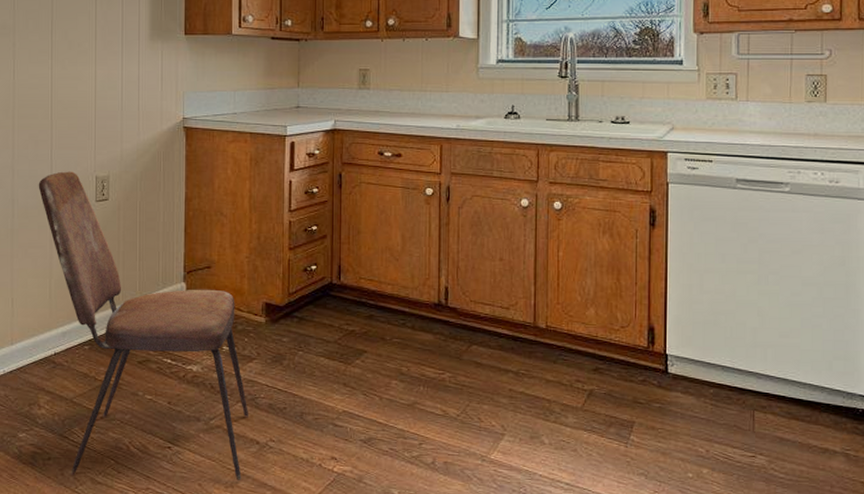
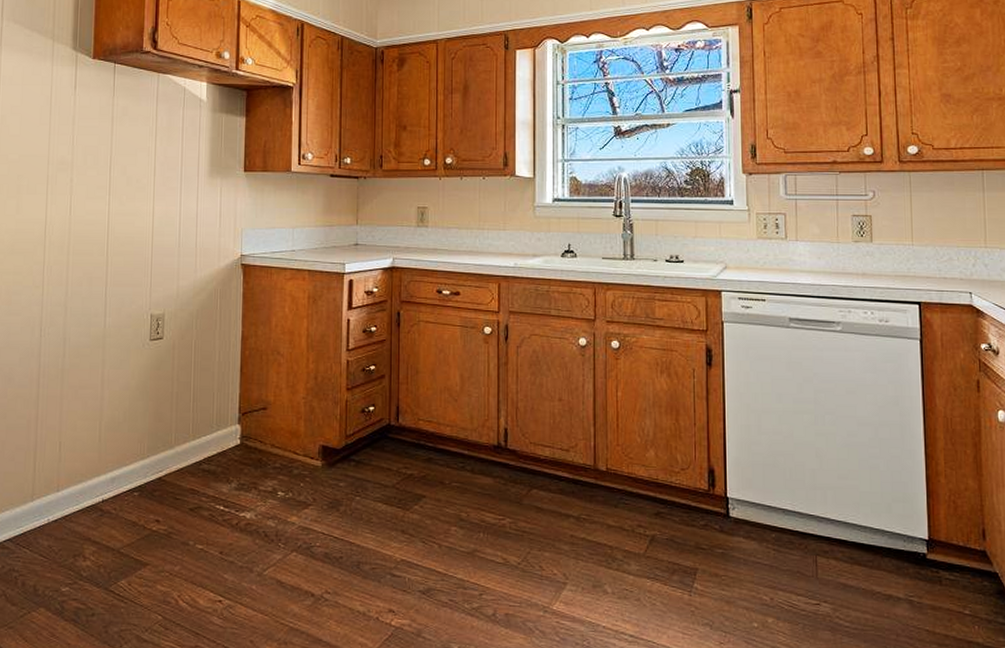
dining chair: present [38,171,250,480] -> none [91,309,304,636]

